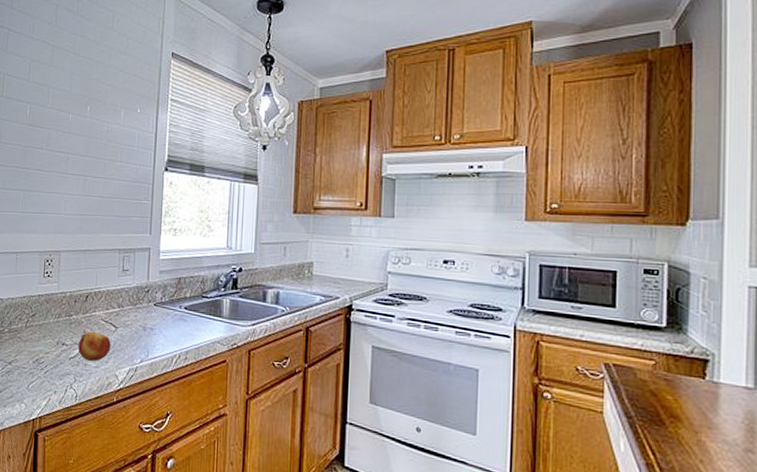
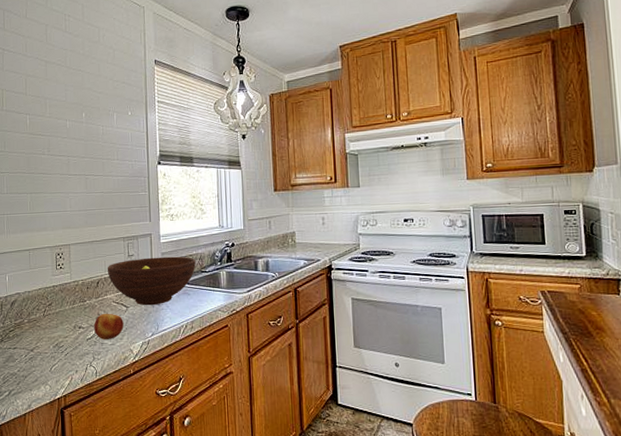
fruit bowl: none [98,274,197,329] -> present [107,256,196,306]

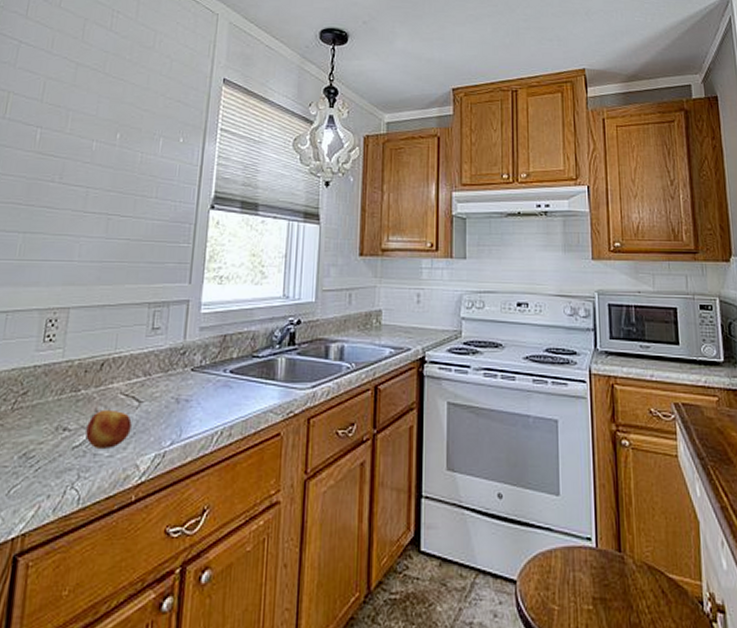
fruit bowl: present [107,256,196,306] -> none [118,333,246,401]

